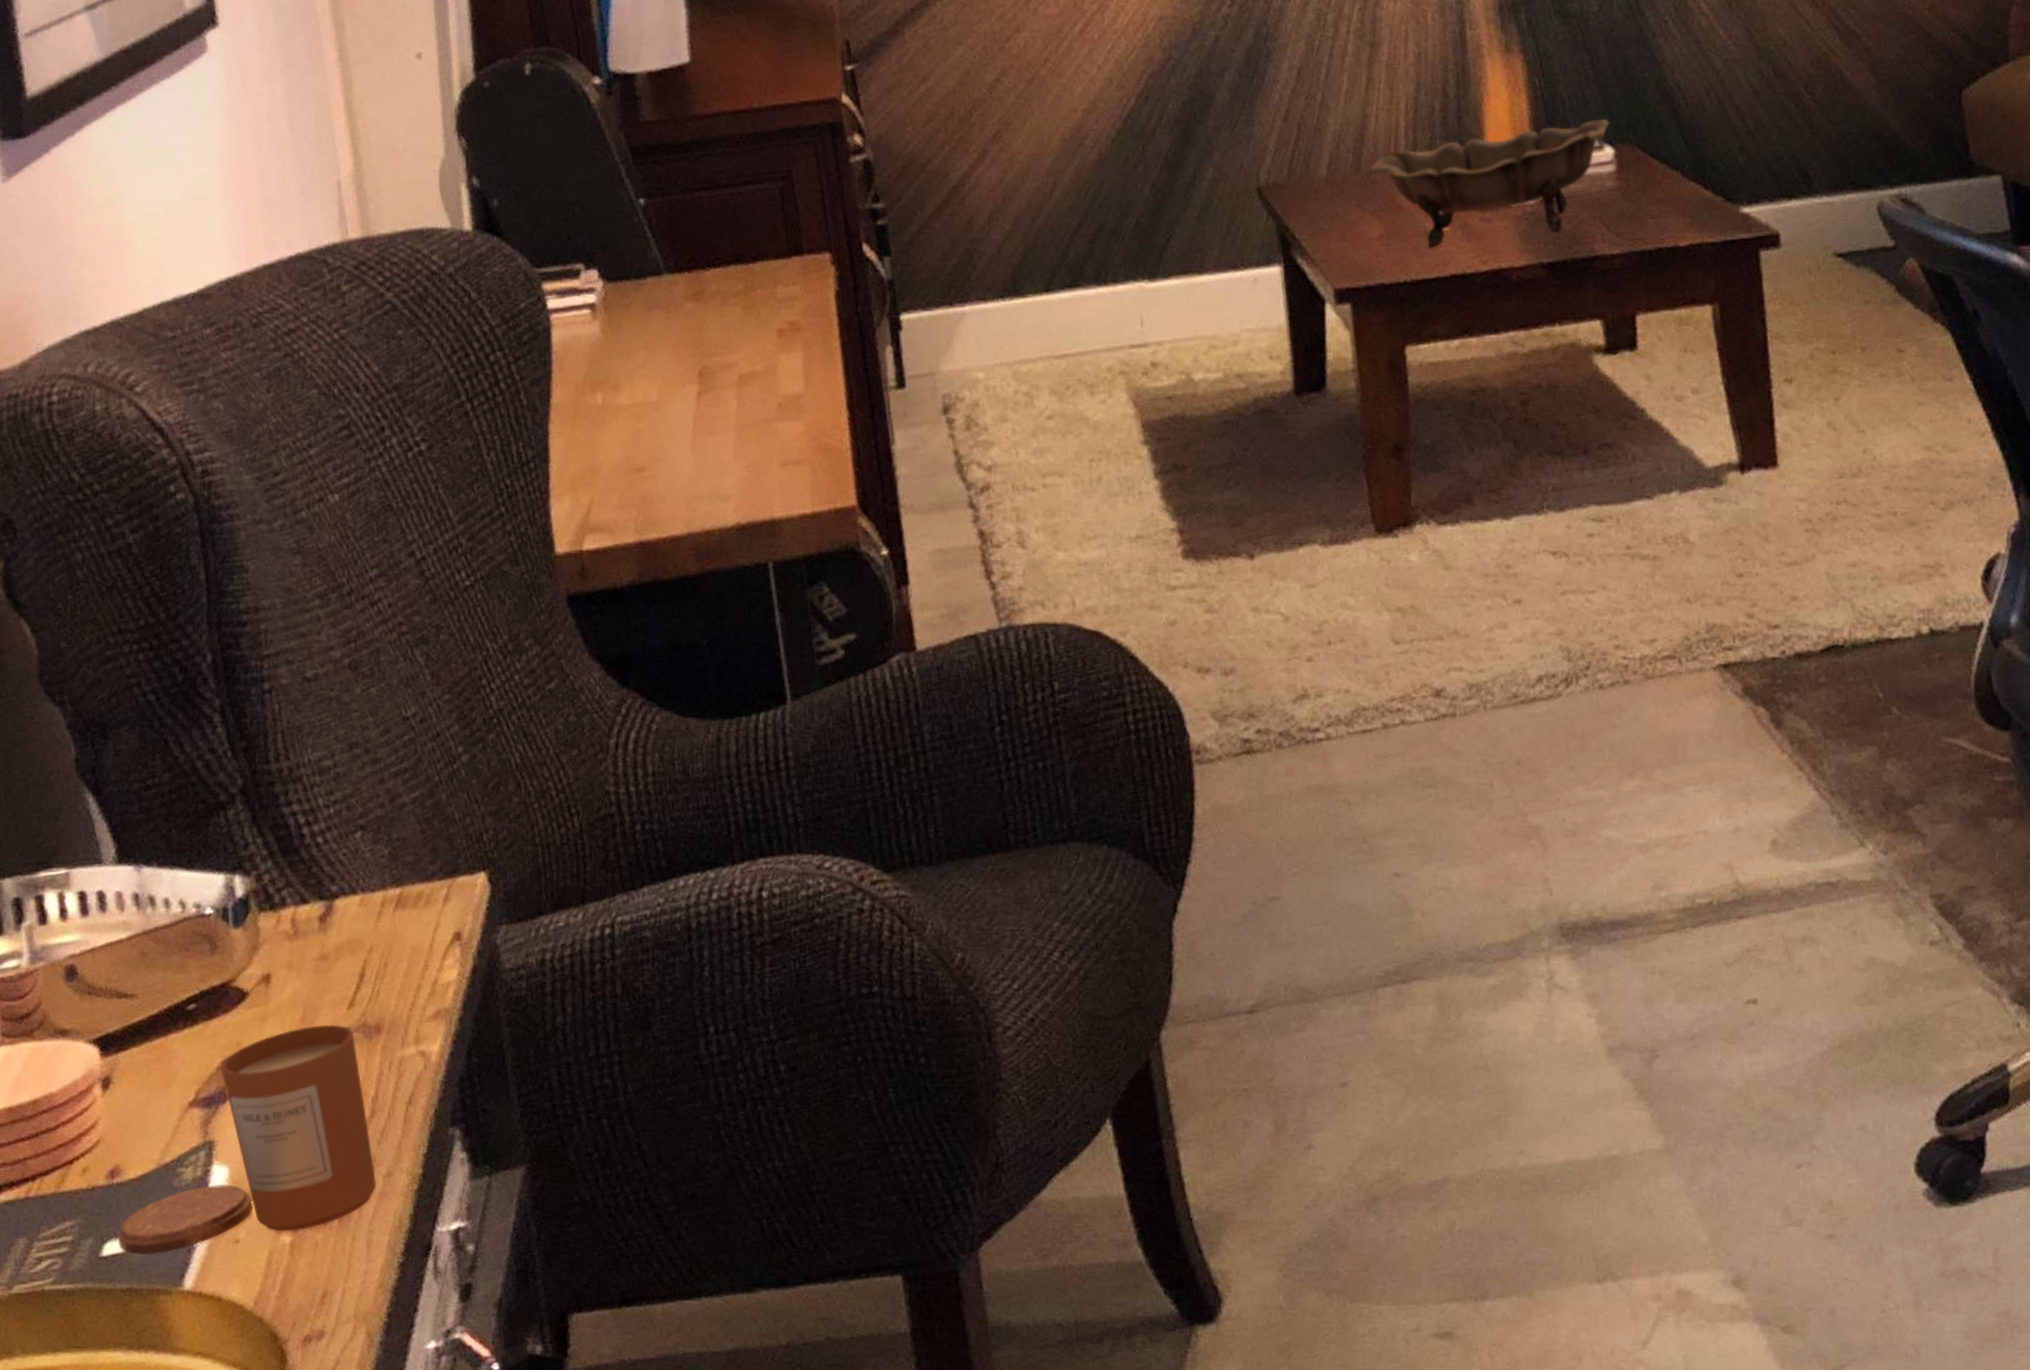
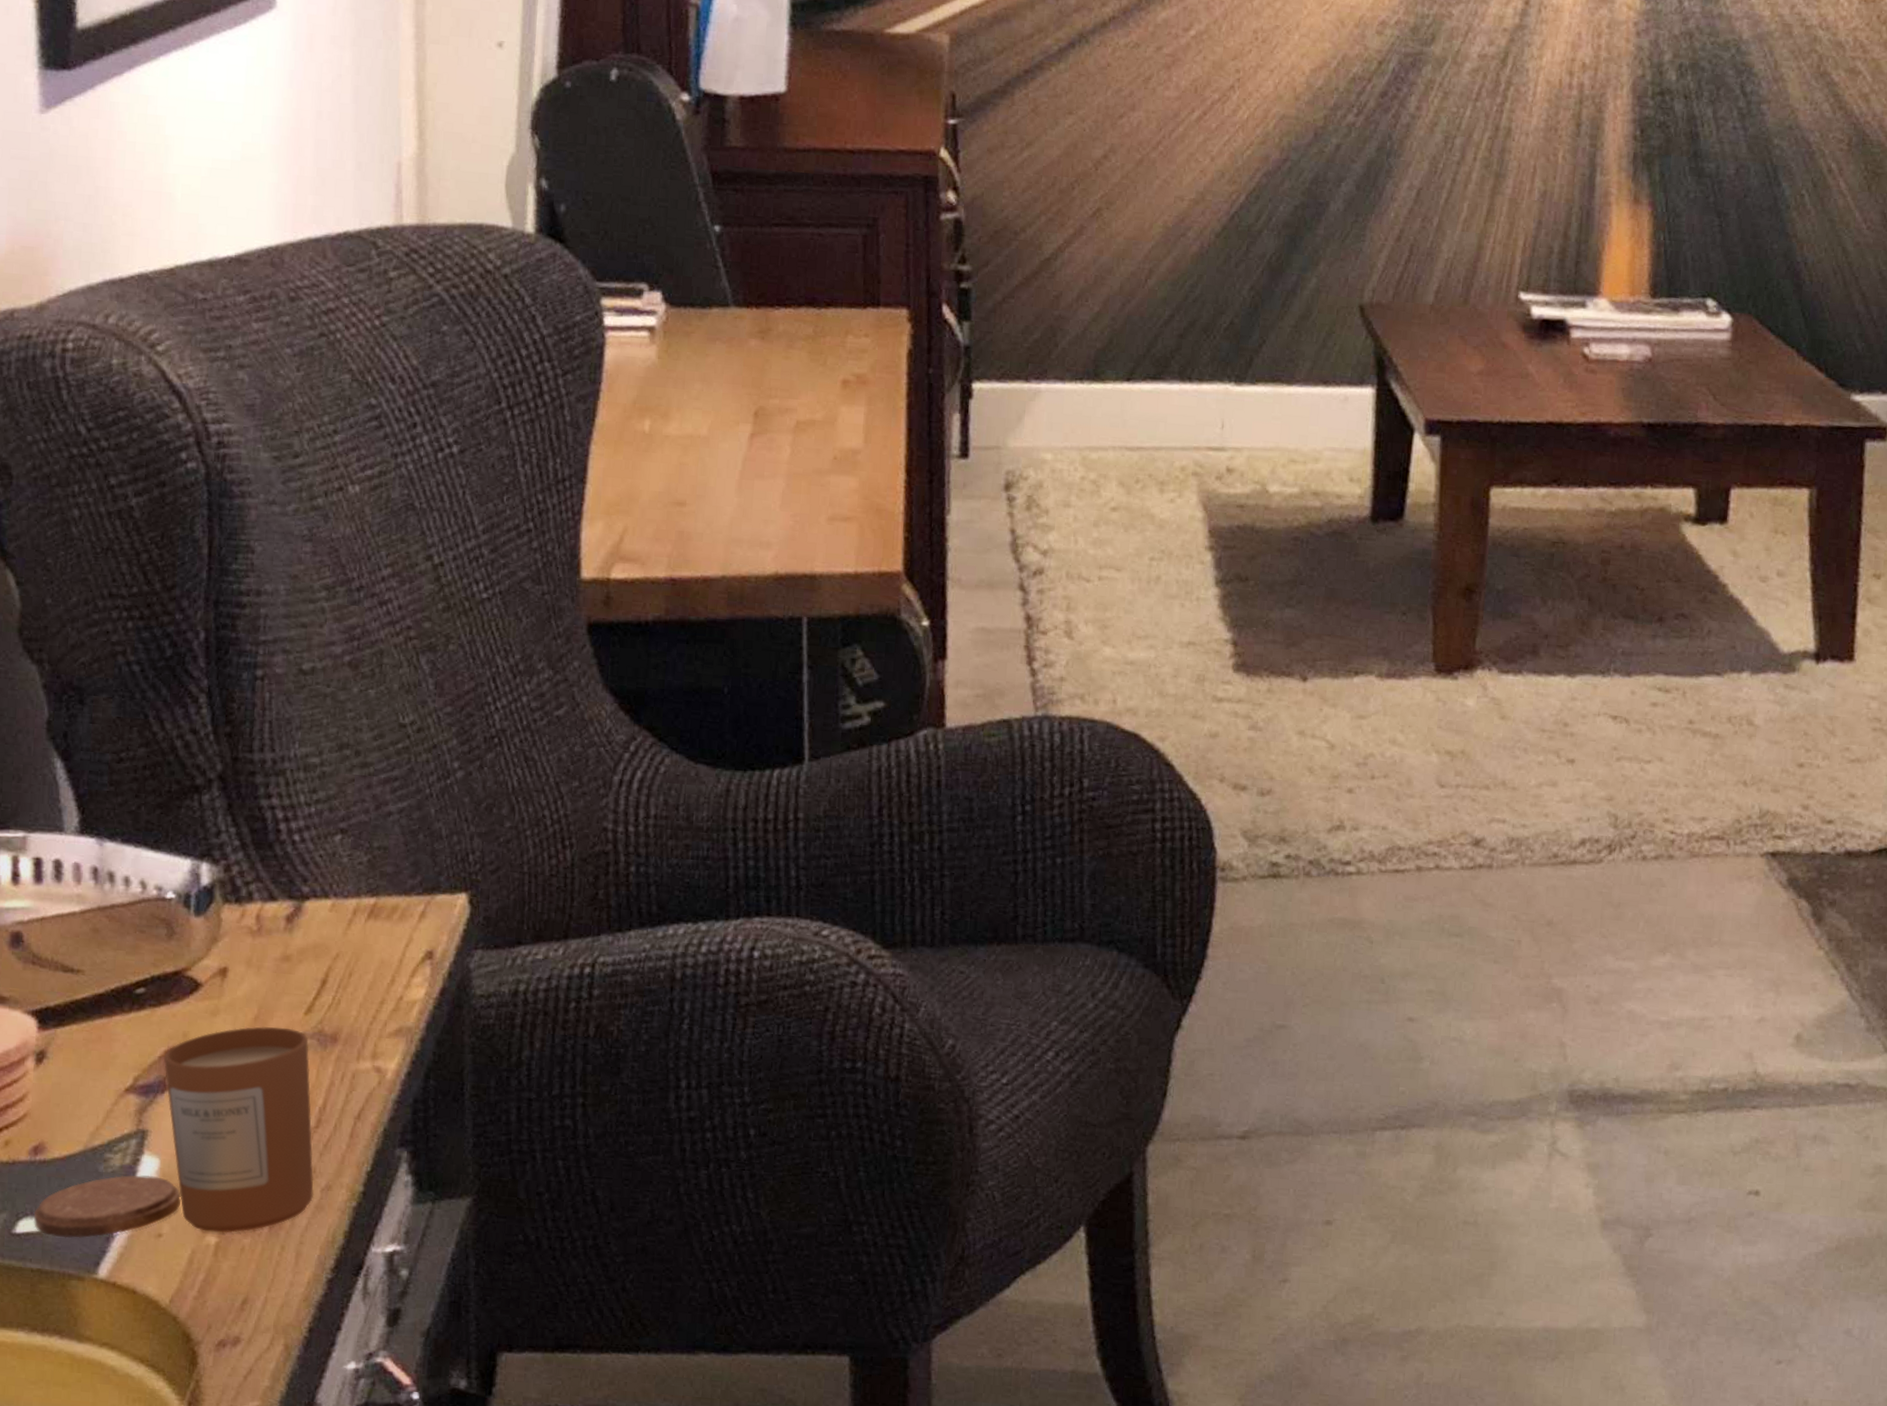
decorative bowl: present [1368,119,1609,249] -> none [1476,284,1730,395]

